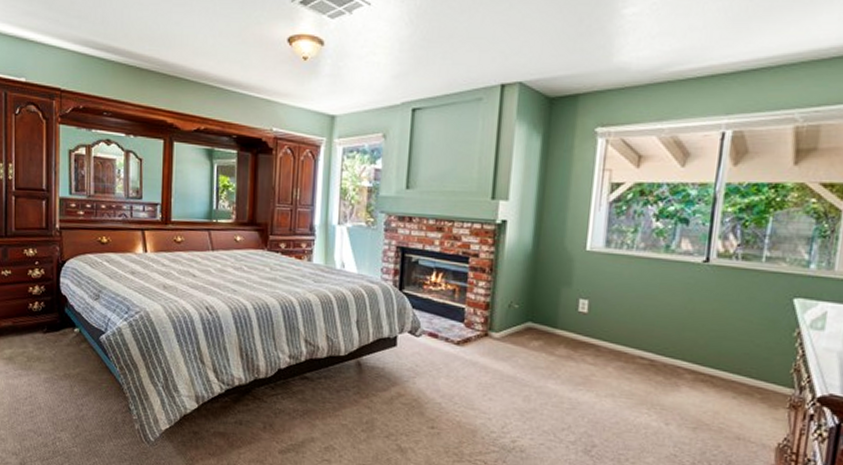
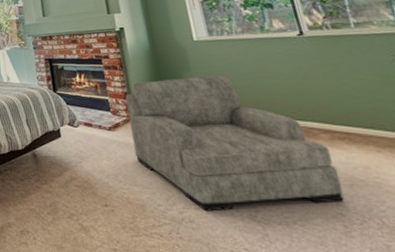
armchair: none [480,292,688,444] -> present [125,75,344,212]

